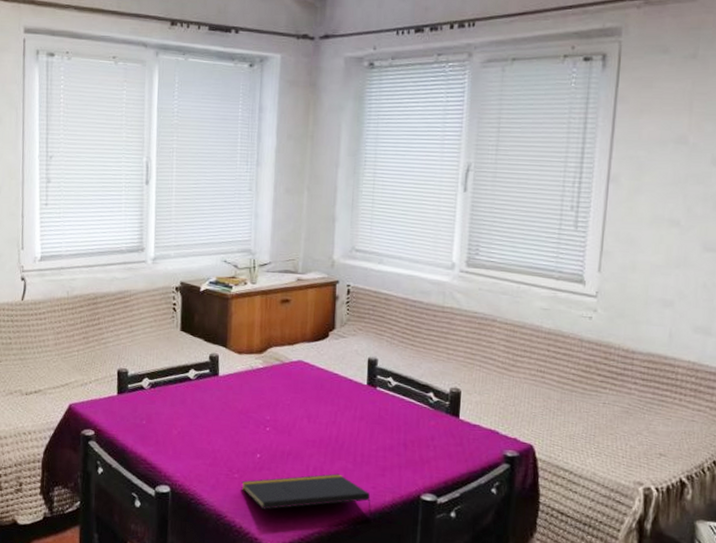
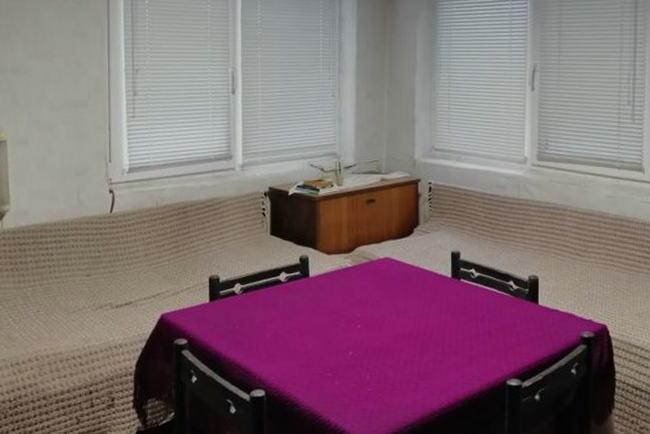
notepad: present [241,473,371,514] -> none [335,365,461,406]

